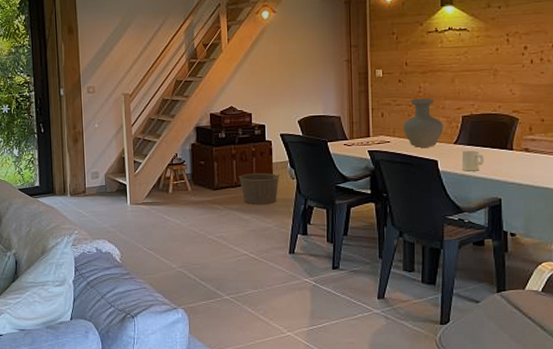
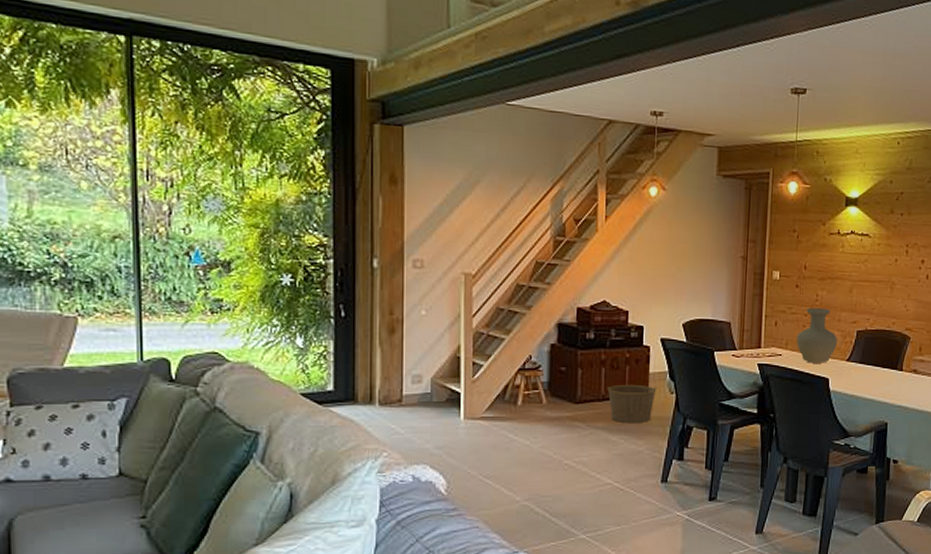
cup: present [461,150,484,171] -> none [852,369,875,392]

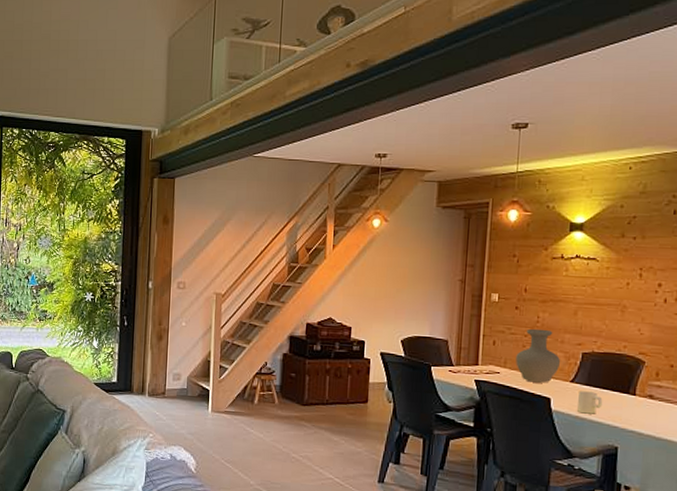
basket: present [607,384,657,424] -> none [330,391,376,427]
cup: none [852,369,875,392] -> present [576,391,603,414]

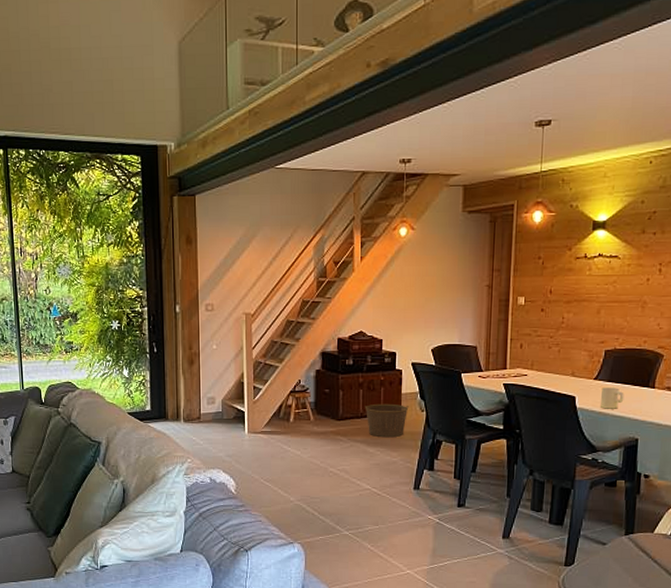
basket: none [330,391,376,427] -> present [364,403,409,438]
vase: present [516,328,561,383] -> none [542,329,585,382]

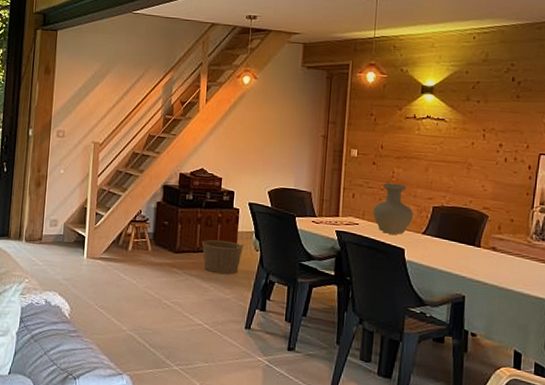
vase: none [542,329,585,382] -> present [373,183,414,235]
cup: present [599,387,624,409] -> none [428,242,451,265]

